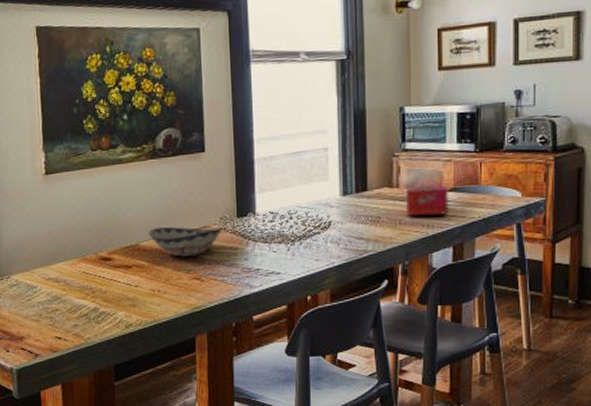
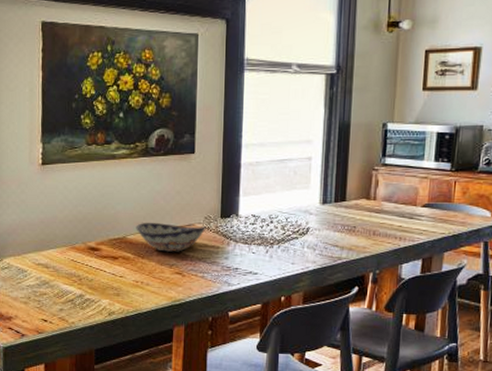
tissue box: present [406,185,448,216] -> none [381,199,422,229]

